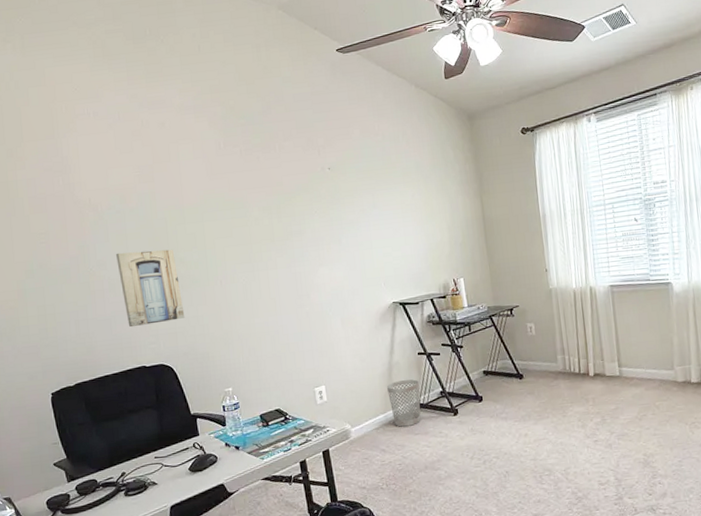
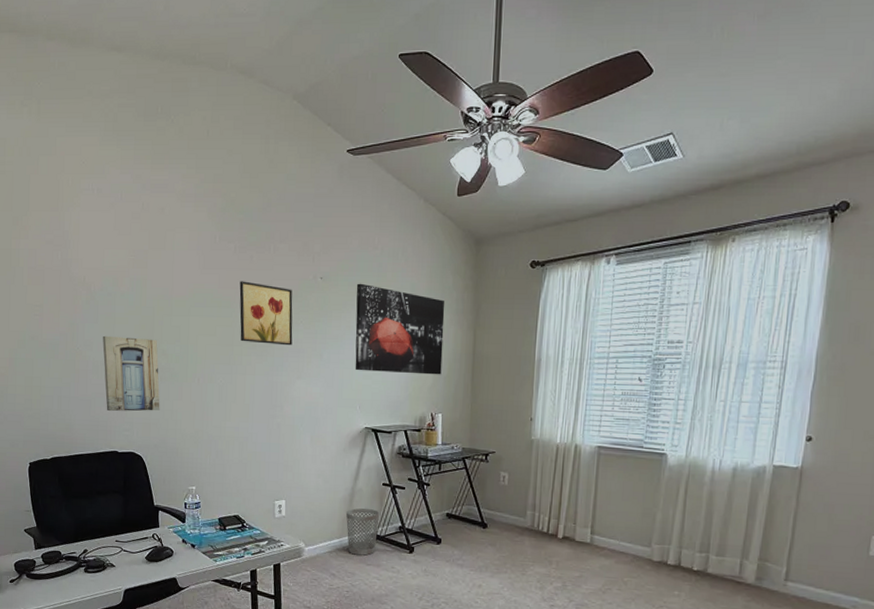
wall art: none [250,181,310,239] -> present [239,281,293,346]
wall art: none [363,168,457,250] -> present [355,283,445,375]

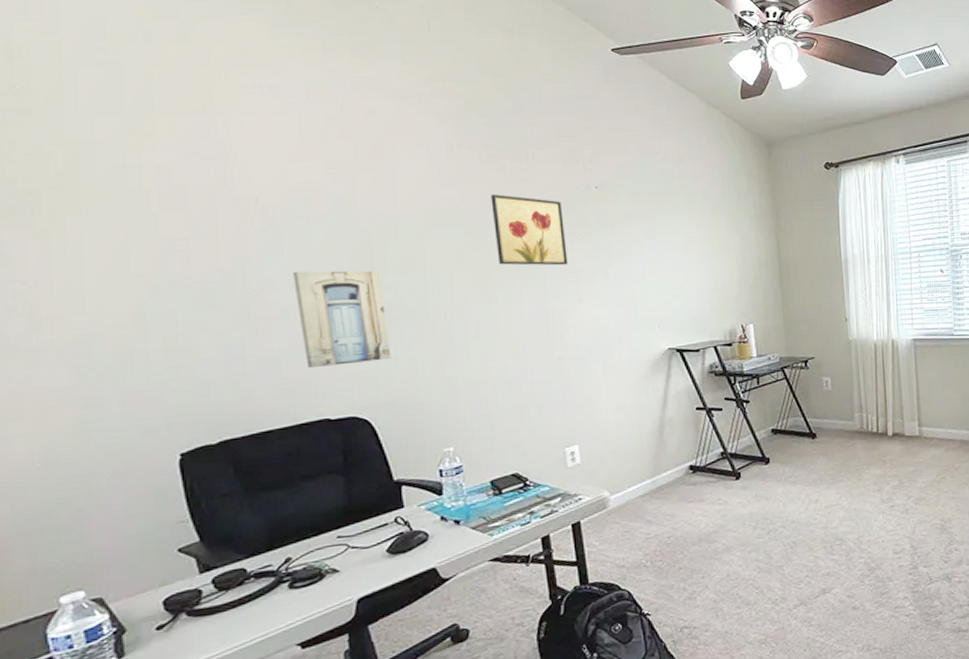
wastebasket: present [346,508,380,556] -> none [657,438,697,494]
wall art: present [355,283,445,375] -> none [639,191,748,287]

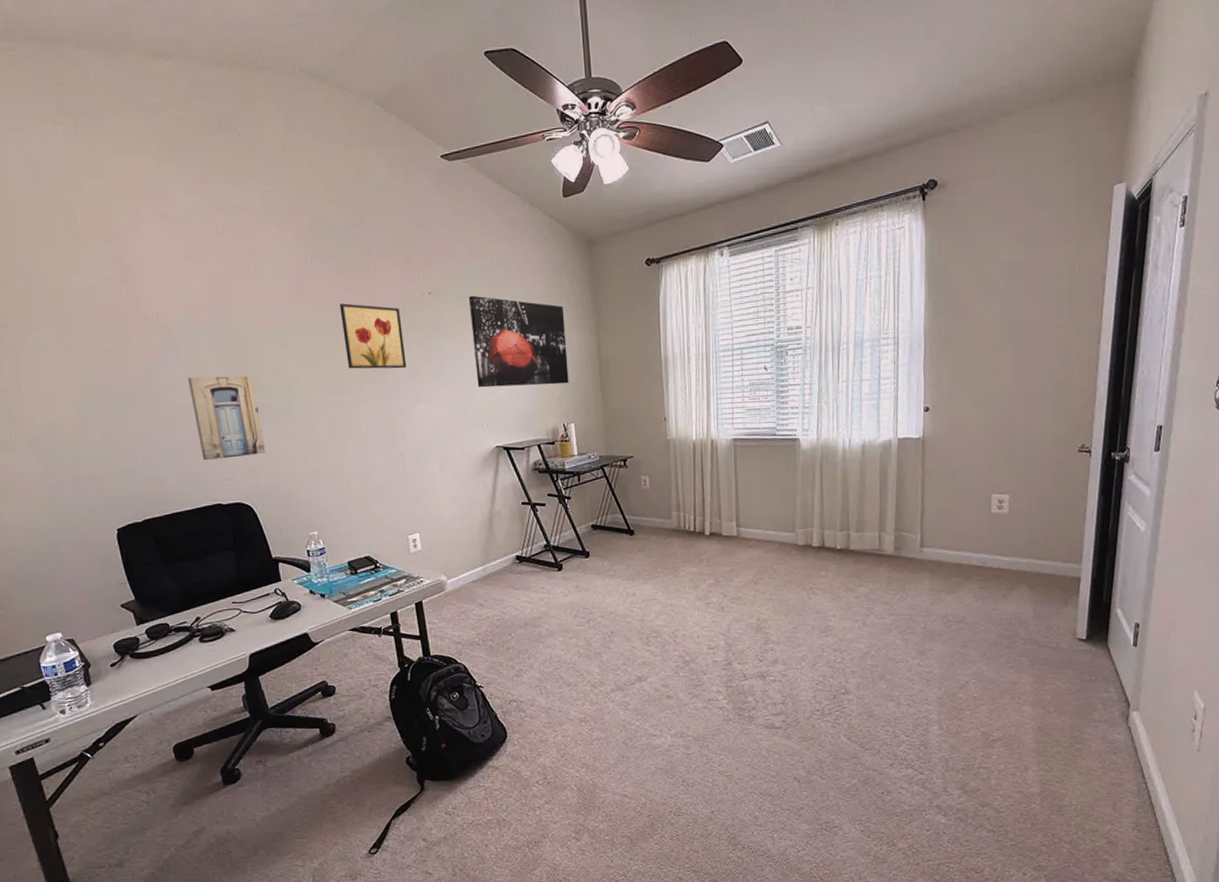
wall art: none [639,191,748,287] -> present [468,295,569,388]

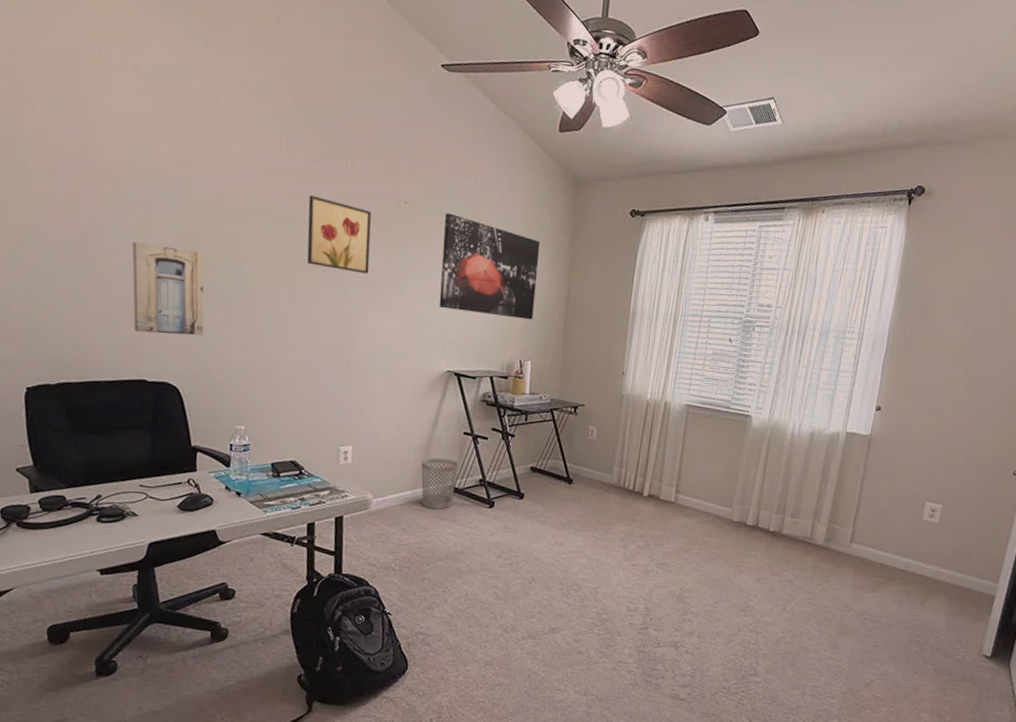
wastebasket: none [487,531,523,581] -> present [421,458,459,510]

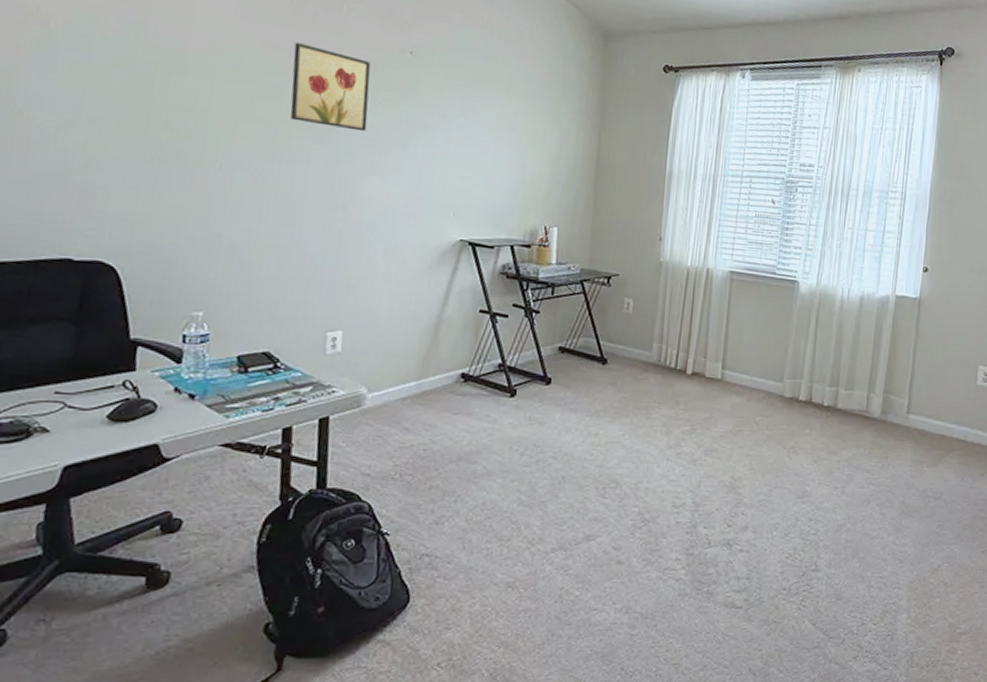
wall art: present [132,241,204,336] -> none [58,91,158,204]
wastebasket: present [421,458,459,510] -> none [428,341,474,402]
wall art: present [438,212,541,320] -> none [450,64,566,182]

